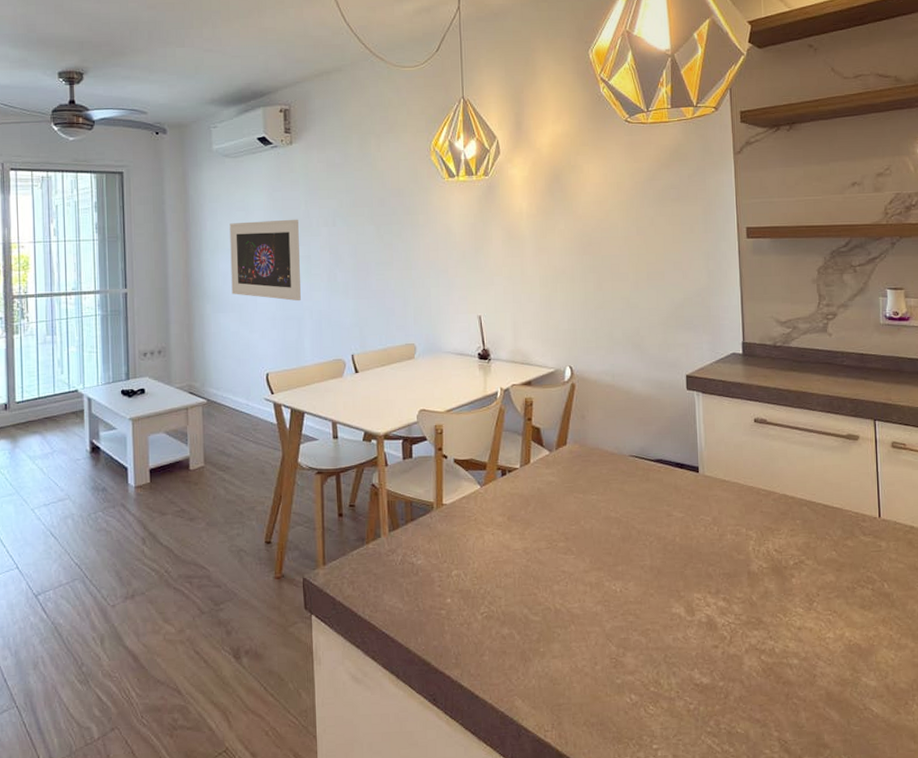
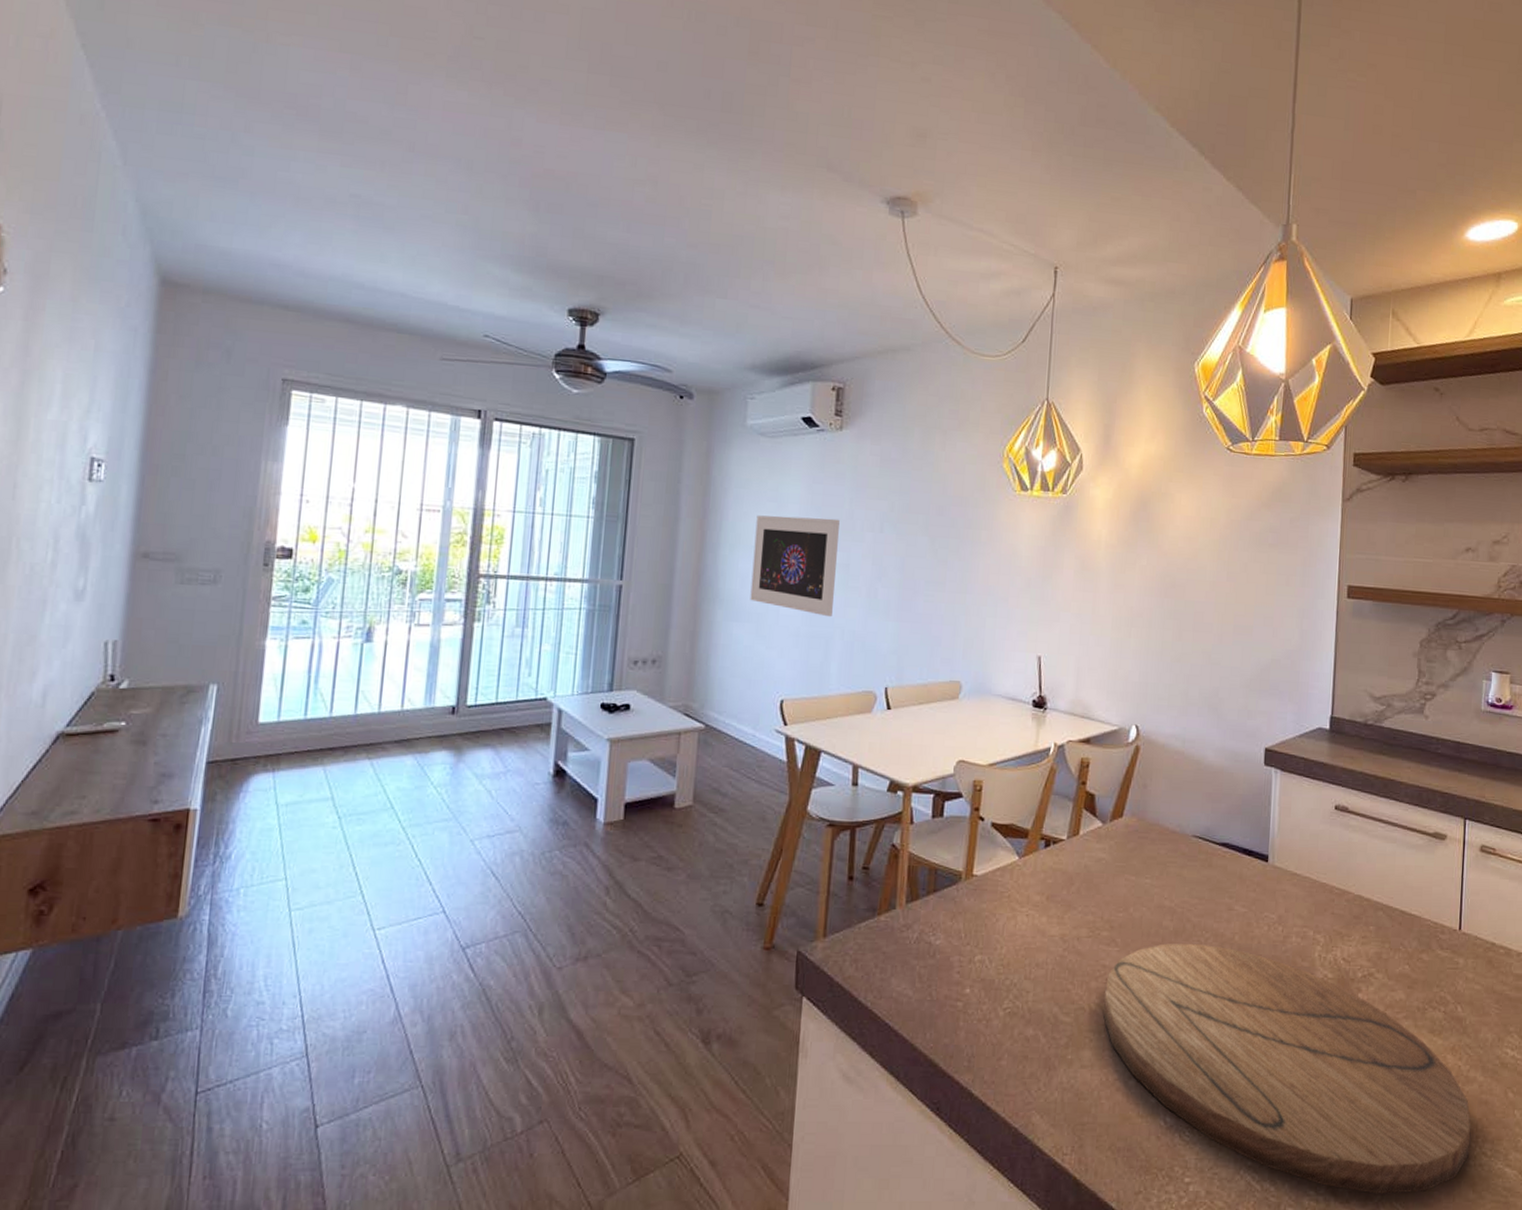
cutting board: none [567,546,908,750] -> present [1103,943,1471,1194]

